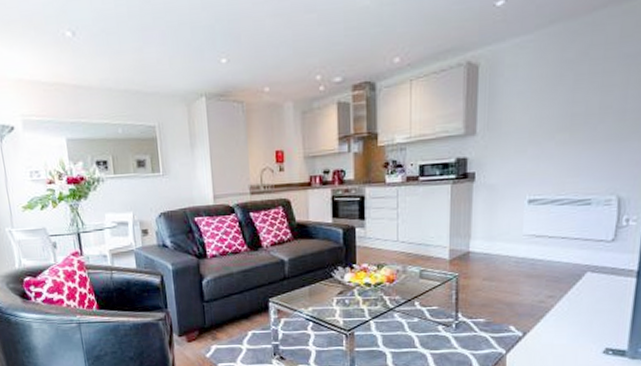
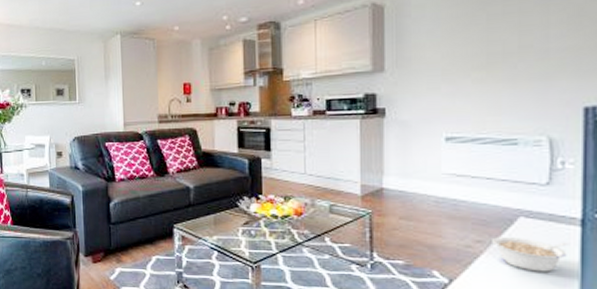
legume: none [562,291,625,321] -> present [492,237,569,272]

